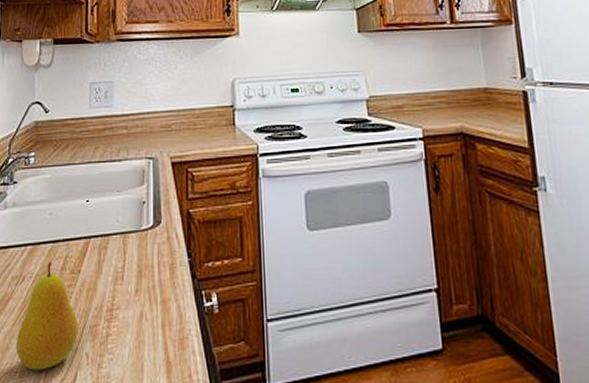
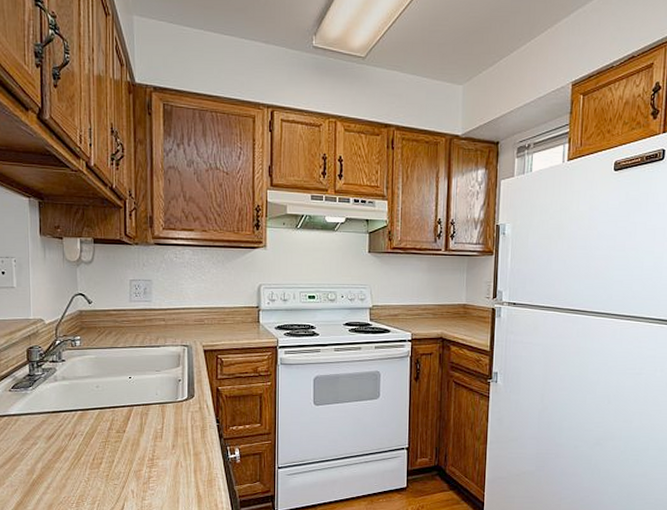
fruit: present [16,262,78,371] -> none [72,424,125,502]

